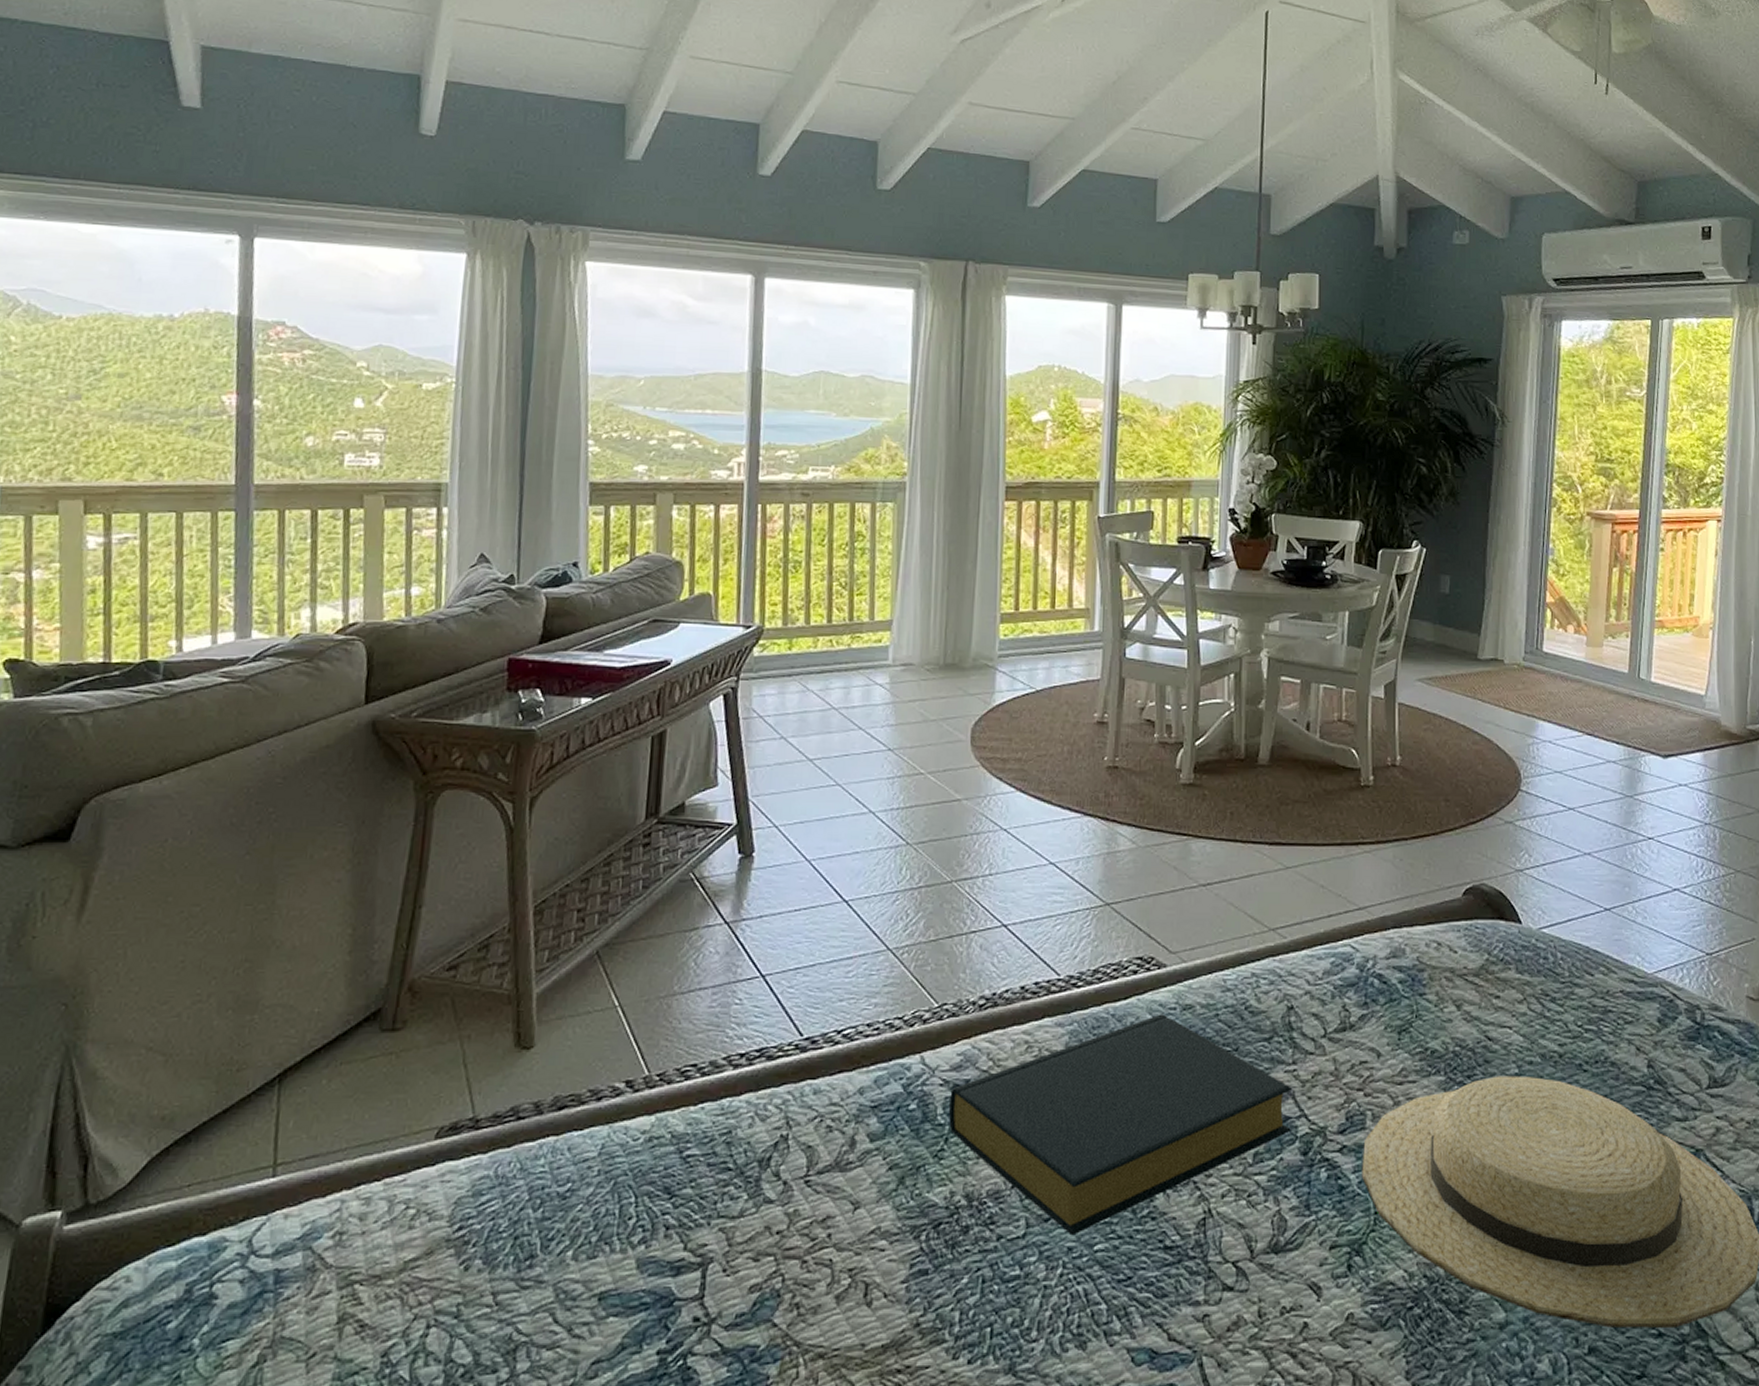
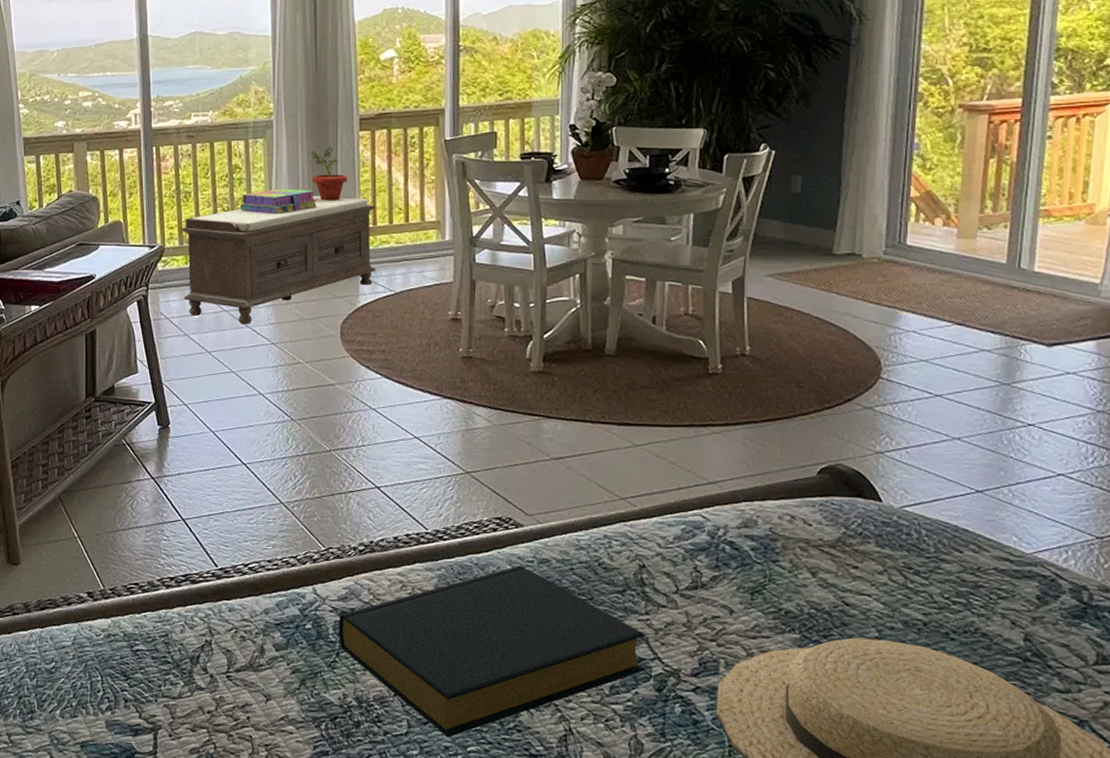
bench: none [784,572,1019,726] -> present [181,195,376,325]
stack of books: none [860,562,952,594] -> present [240,188,317,215]
potted plant: none [947,516,989,580] -> present [310,146,348,201]

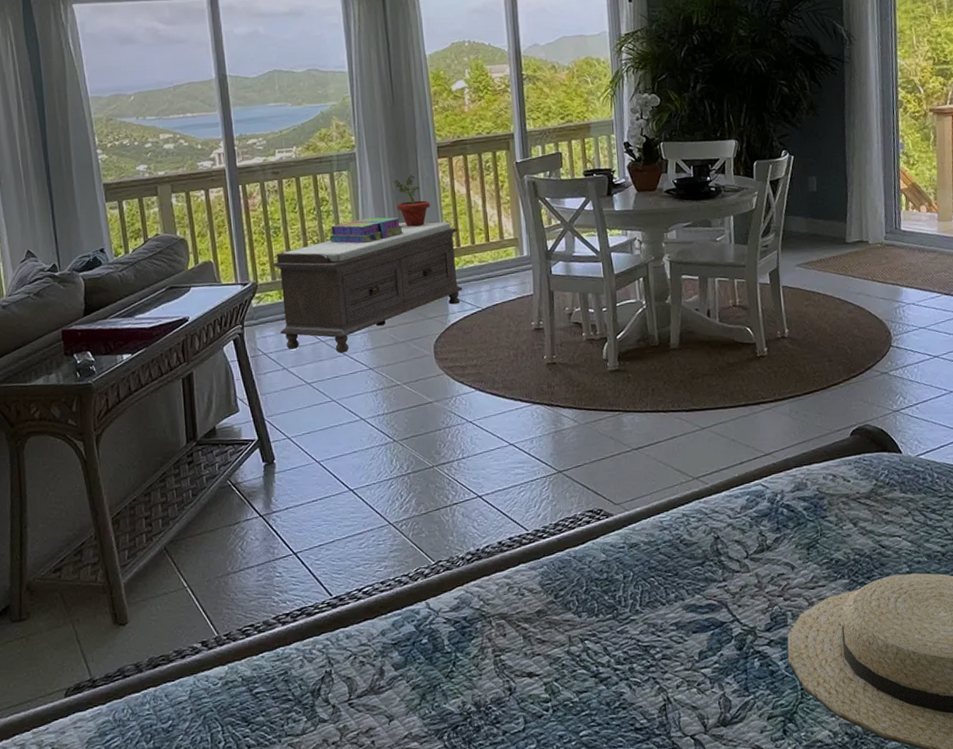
hardback book: present [338,565,646,738] -> none [452,552,727,727]

